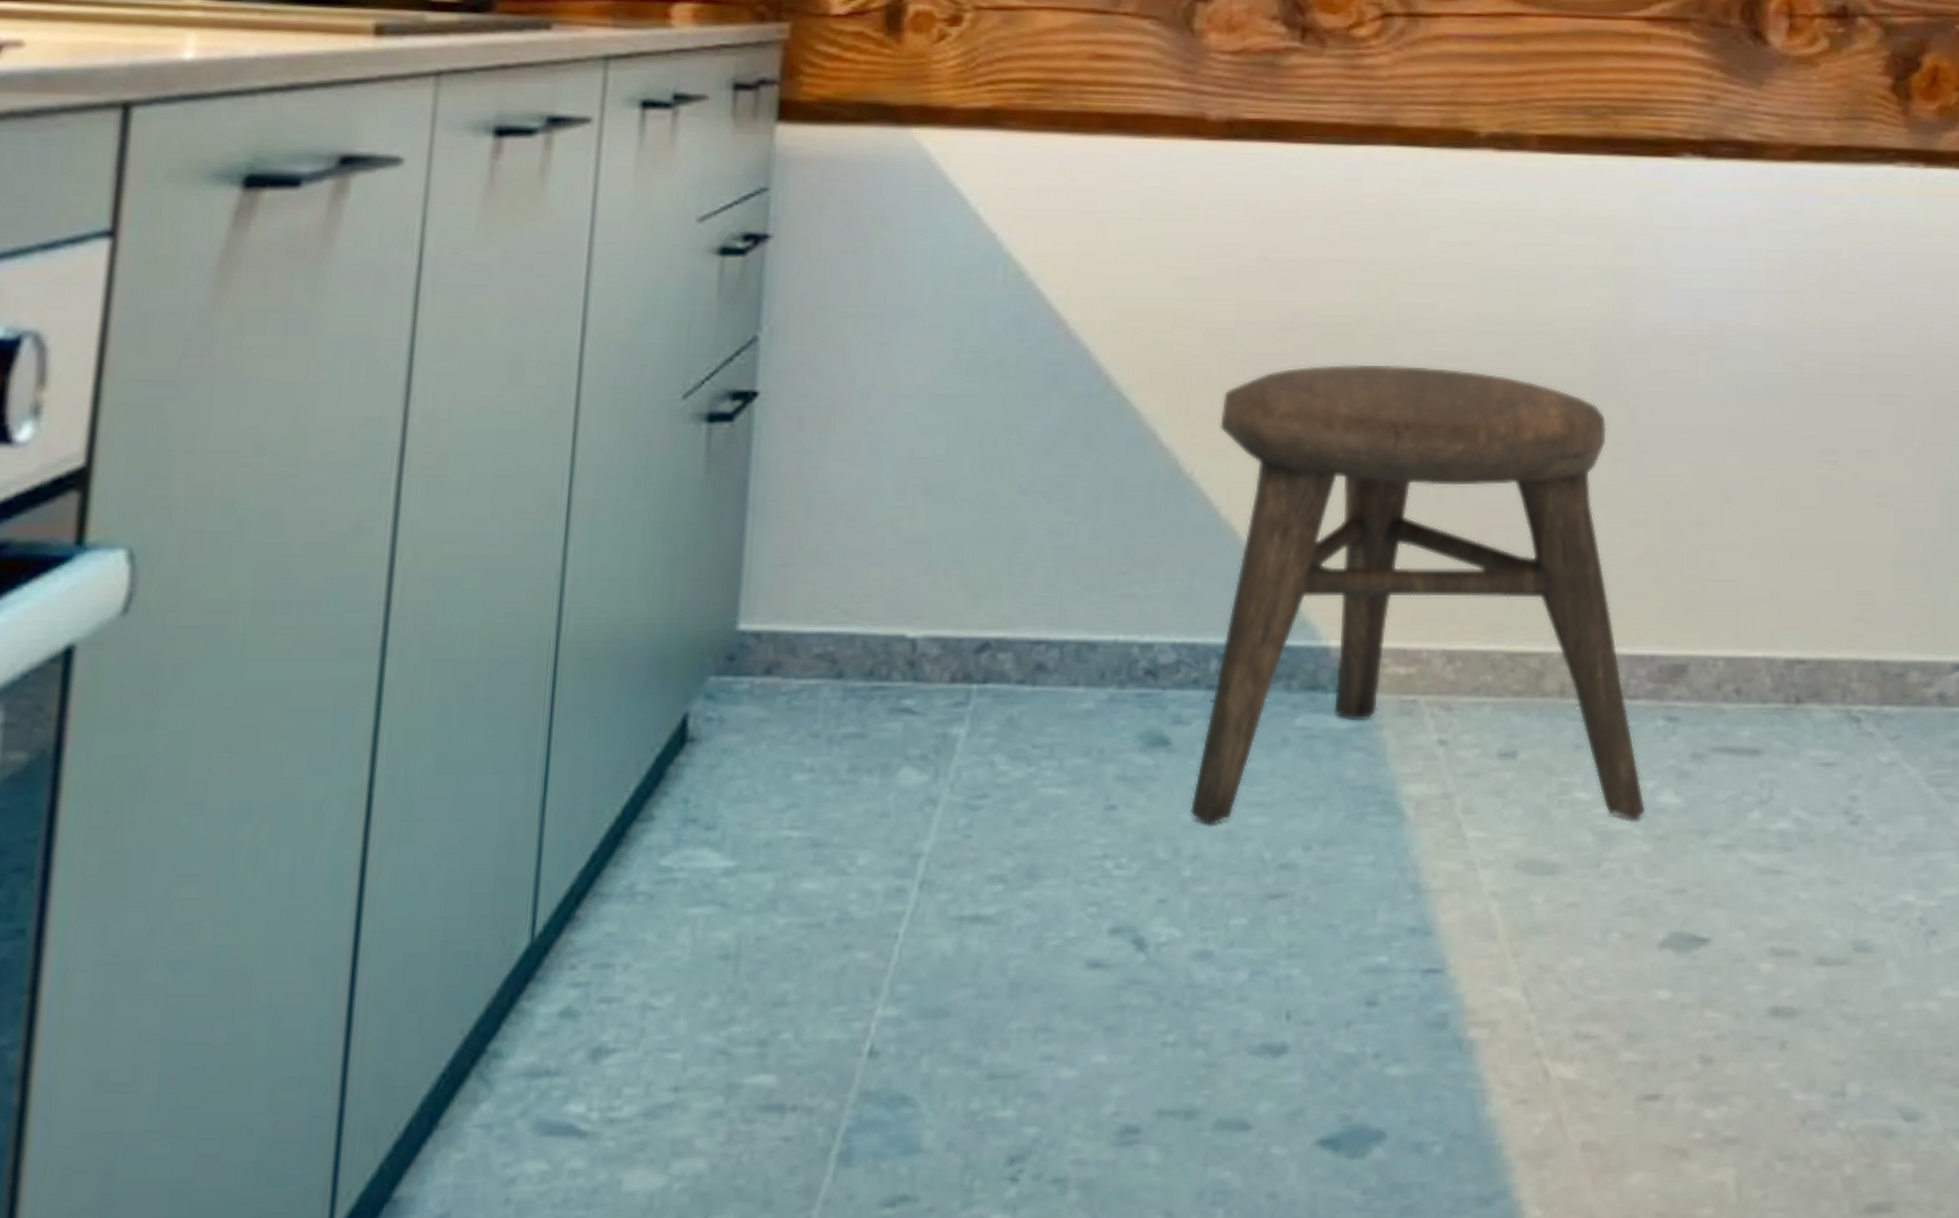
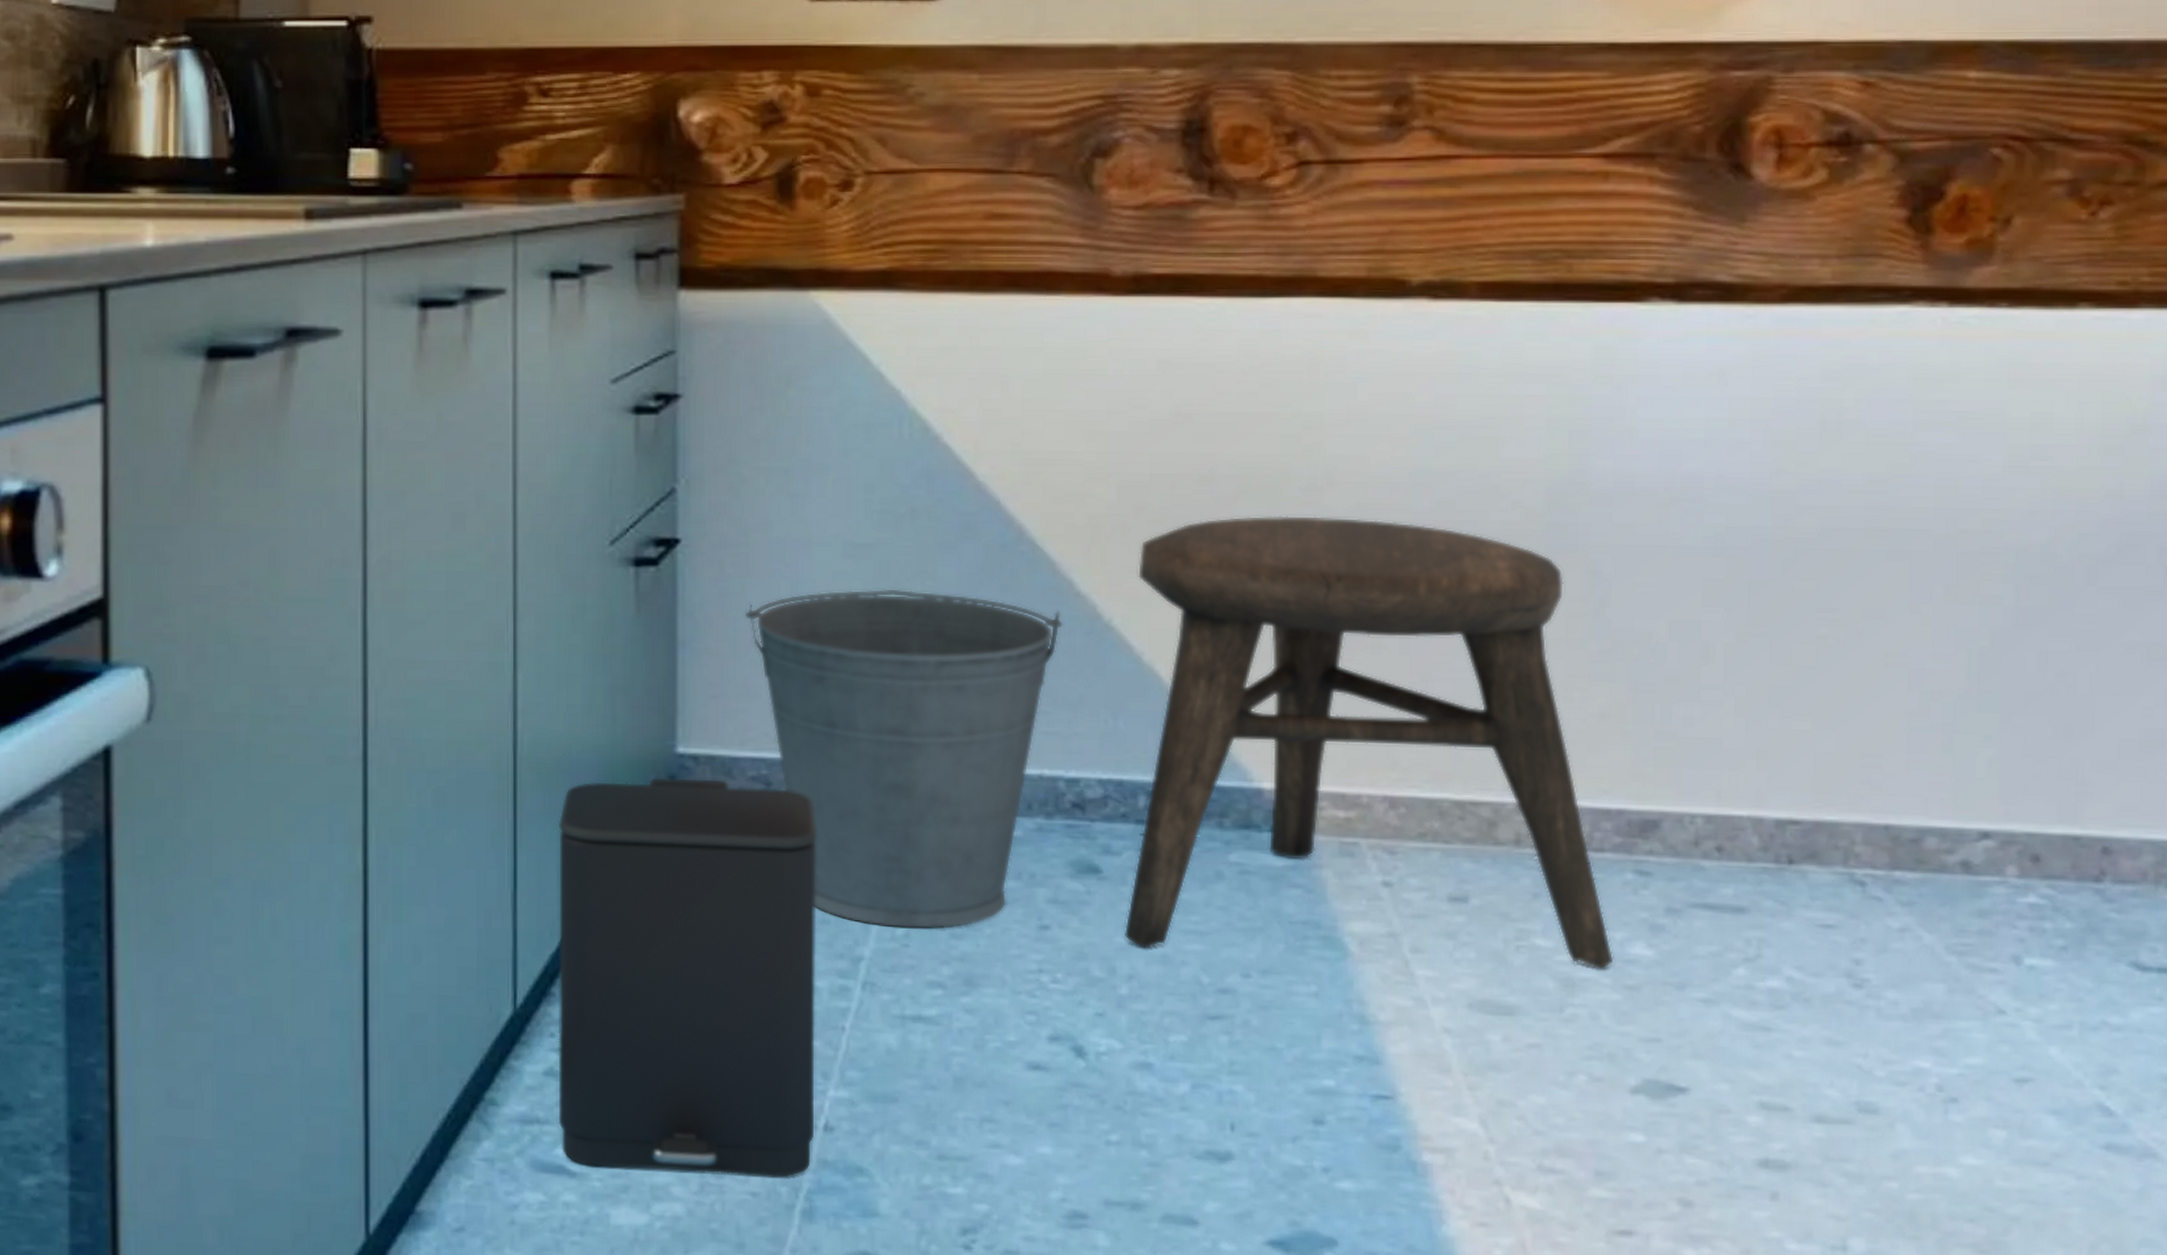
pedal bin: none [571,659,883,1121] -> present [558,777,817,1177]
bucket: none [821,443,1145,818] -> present [744,588,1063,929]

